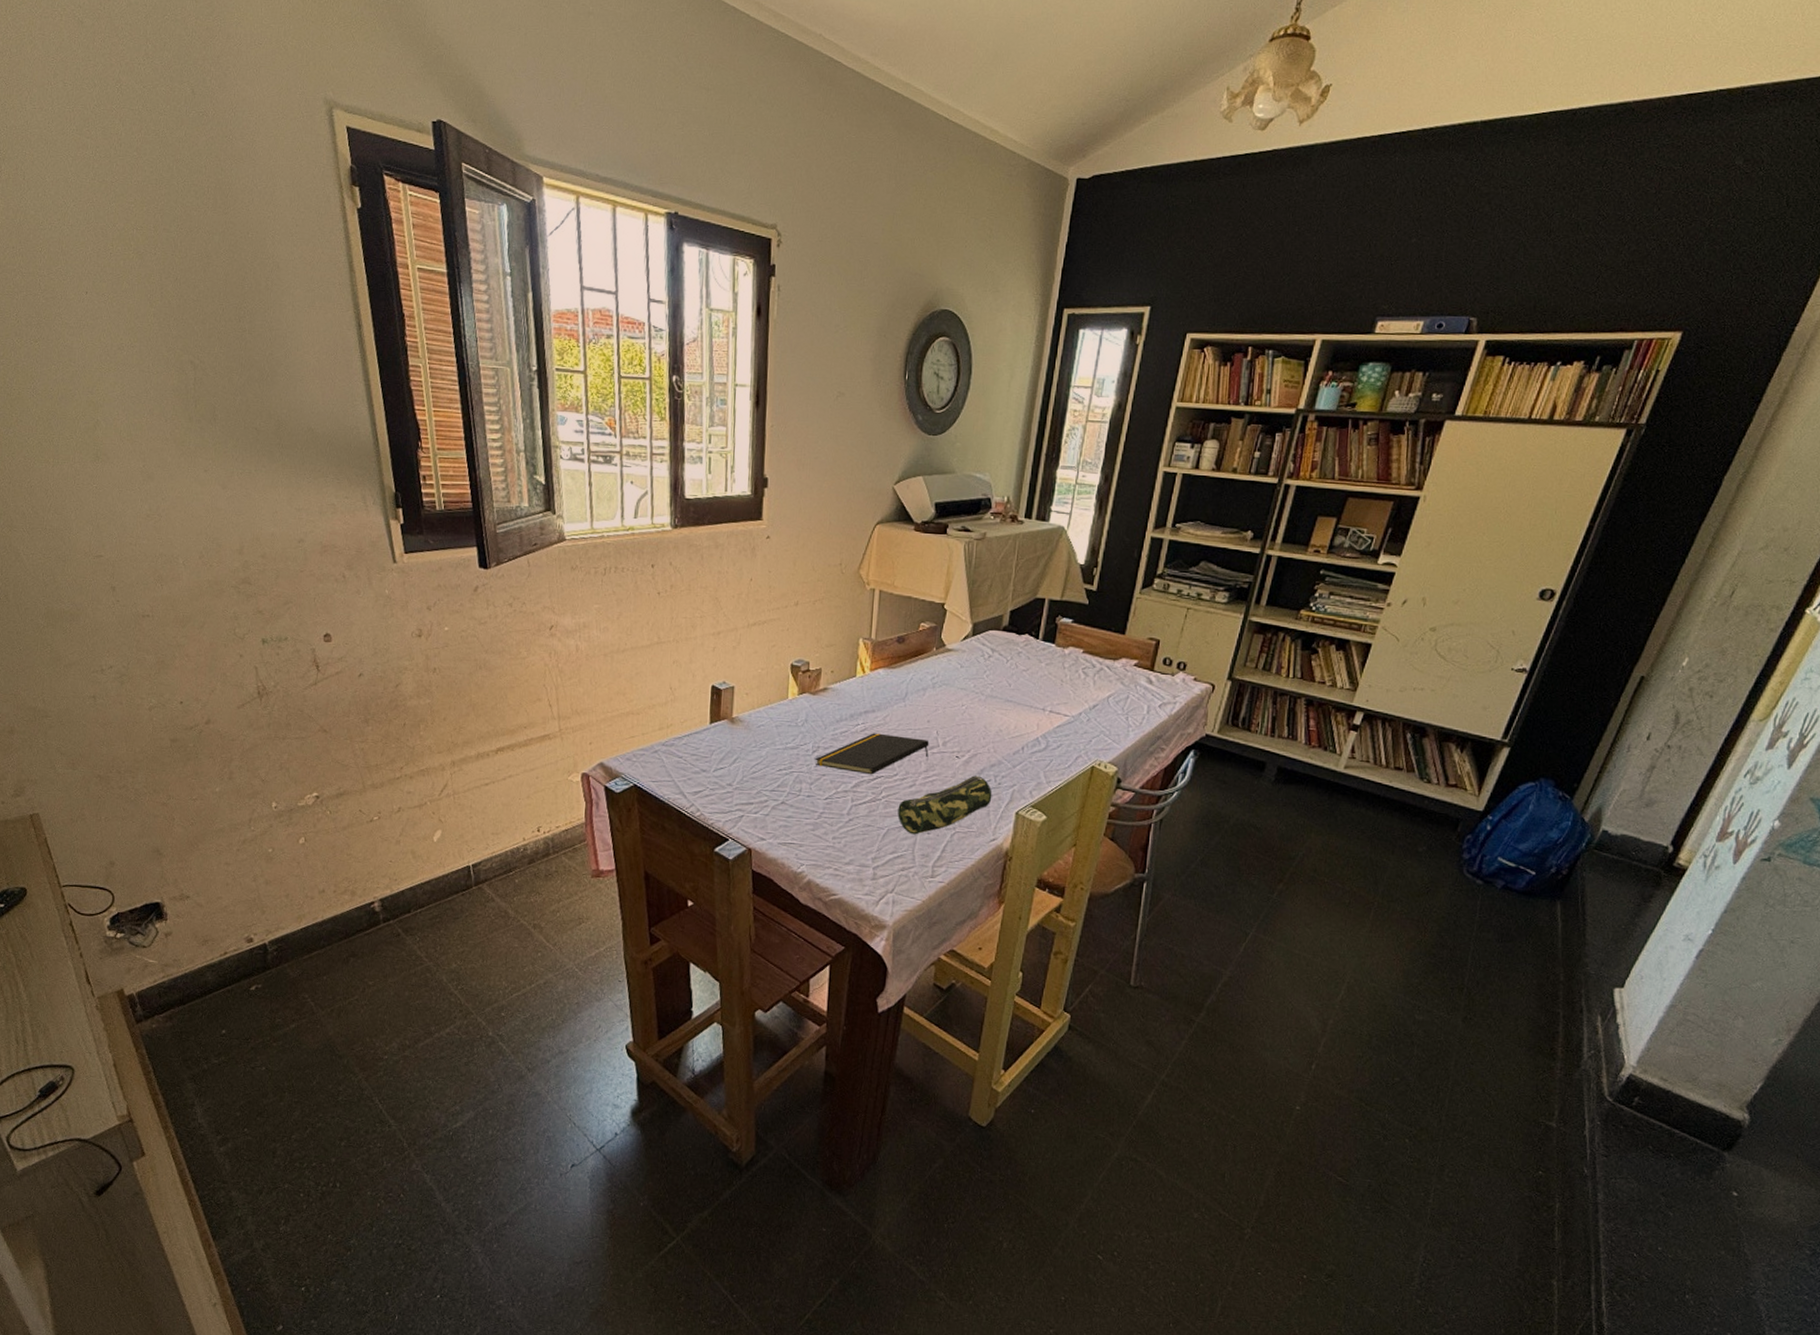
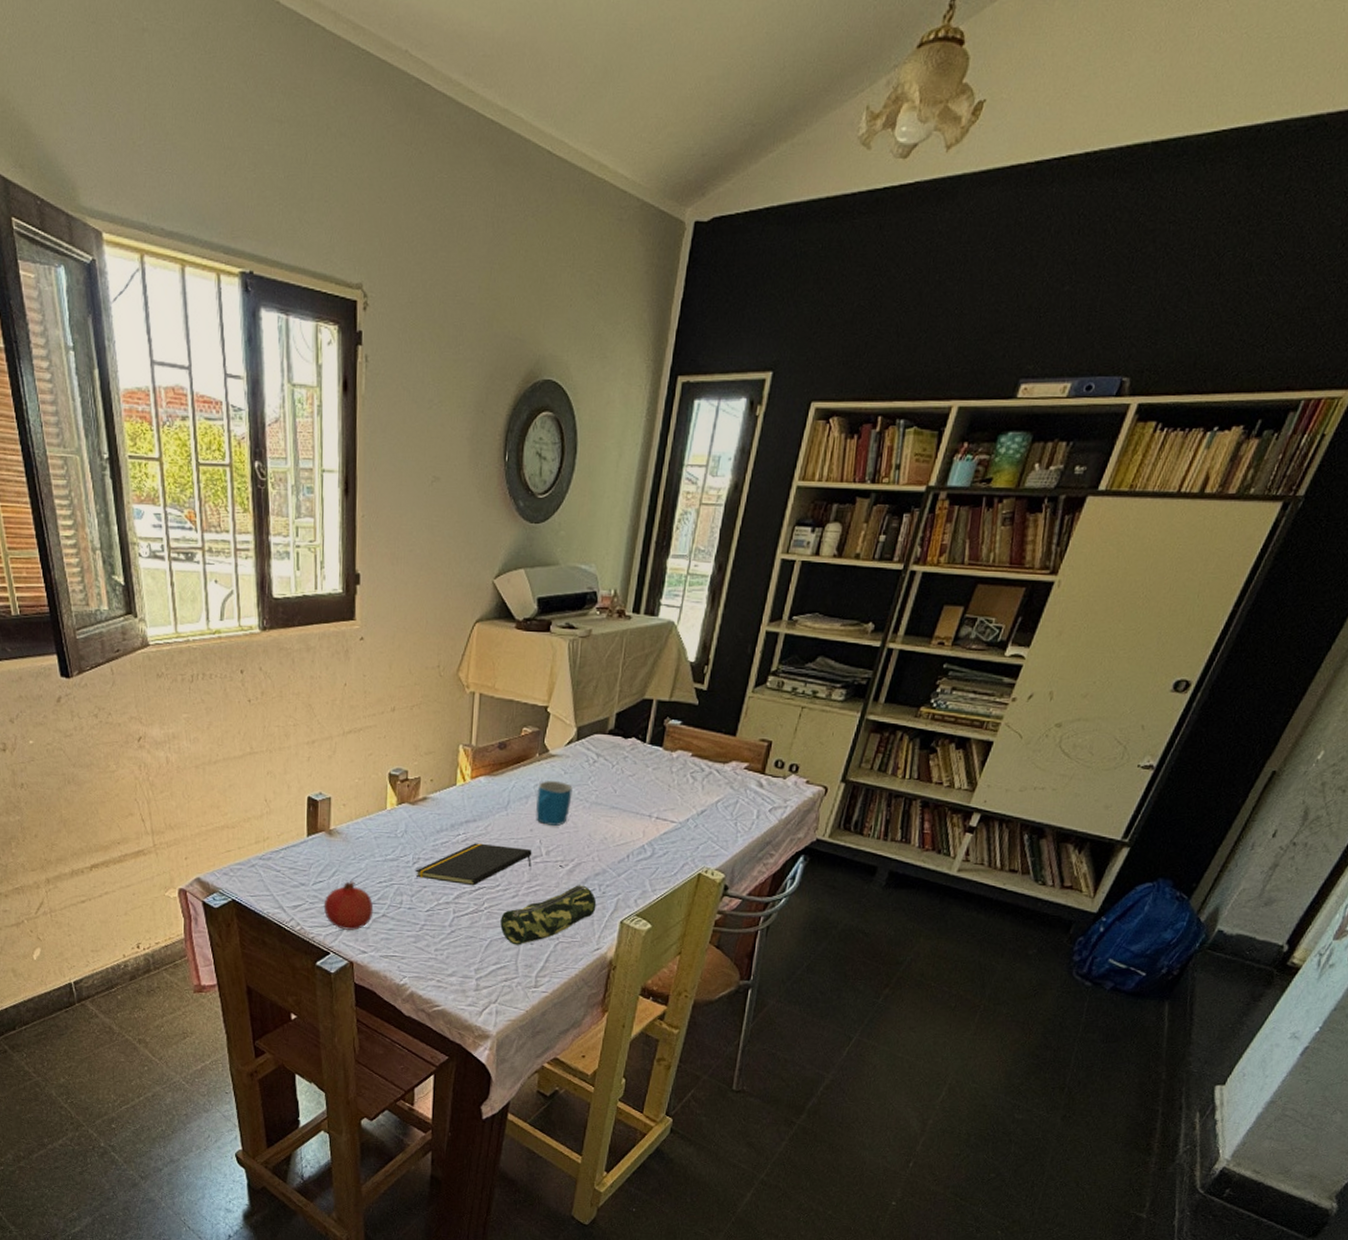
fruit: none [723,767,773,817] -> present [323,880,374,930]
mug: none [933,674,968,717] -> present [536,781,573,826]

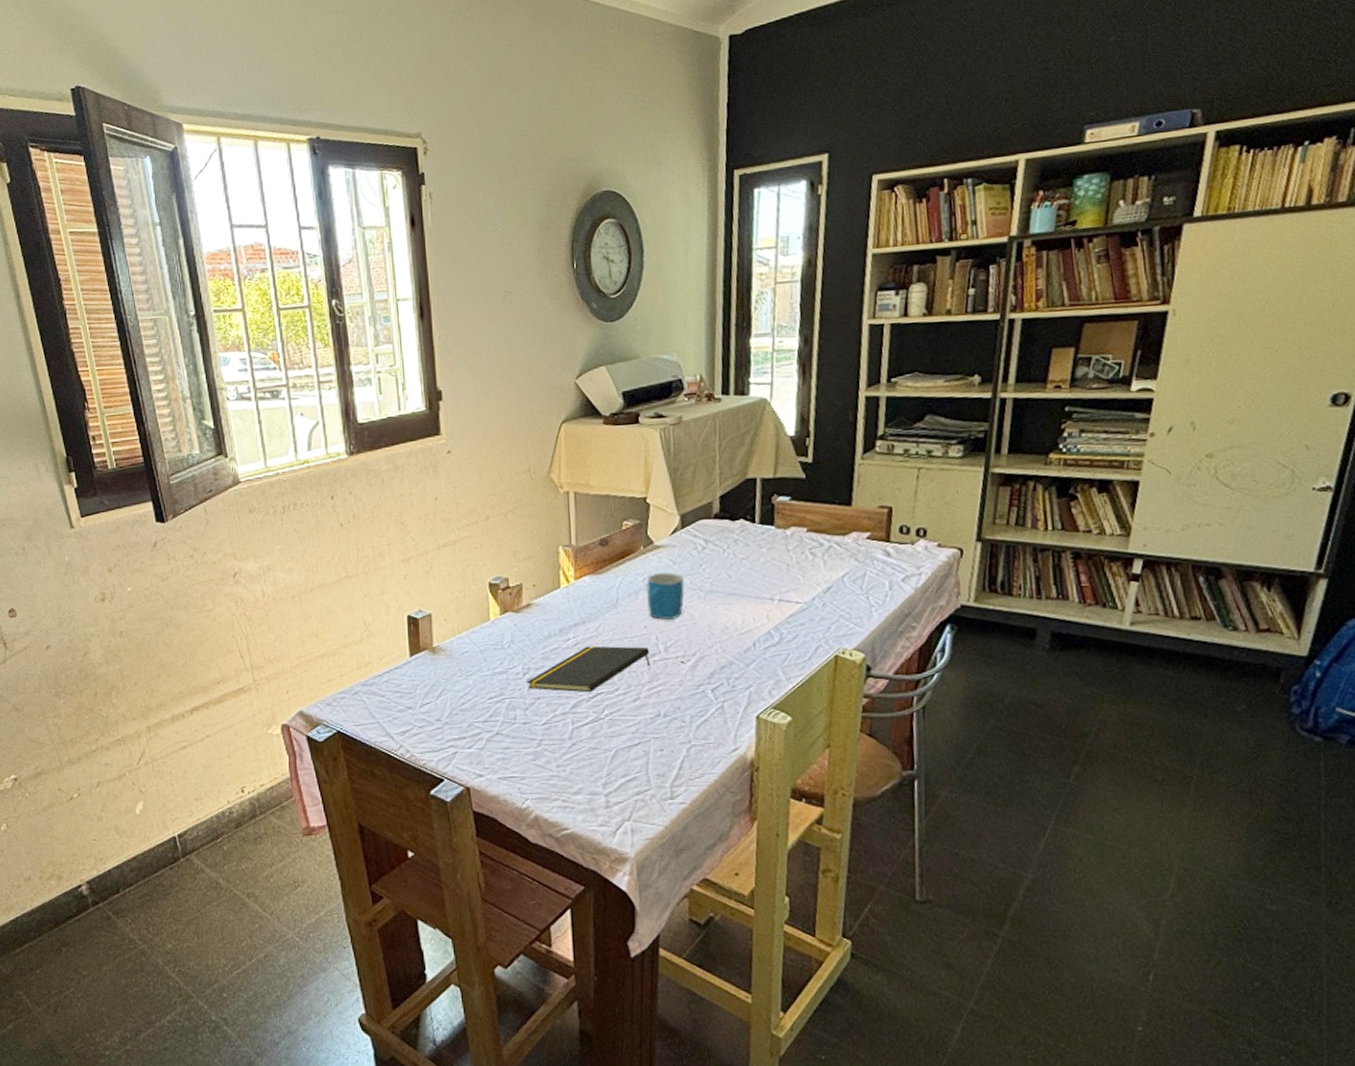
fruit: present [323,880,374,930] -> none [433,698,486,753]
pencil case: present [500,885,597,945] -> none [624,680,728,753]

